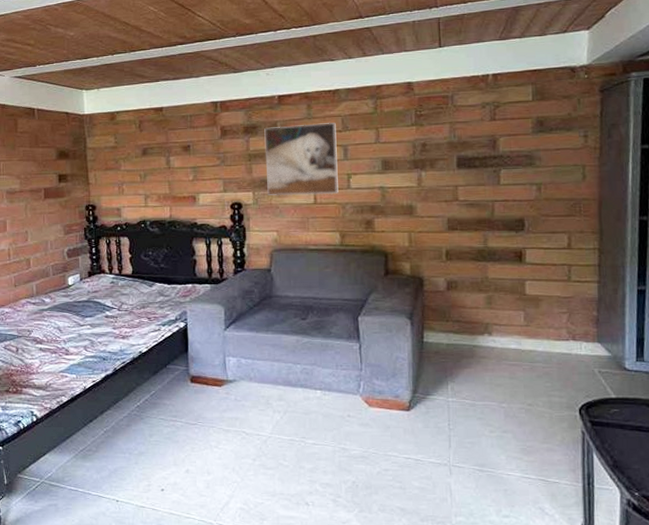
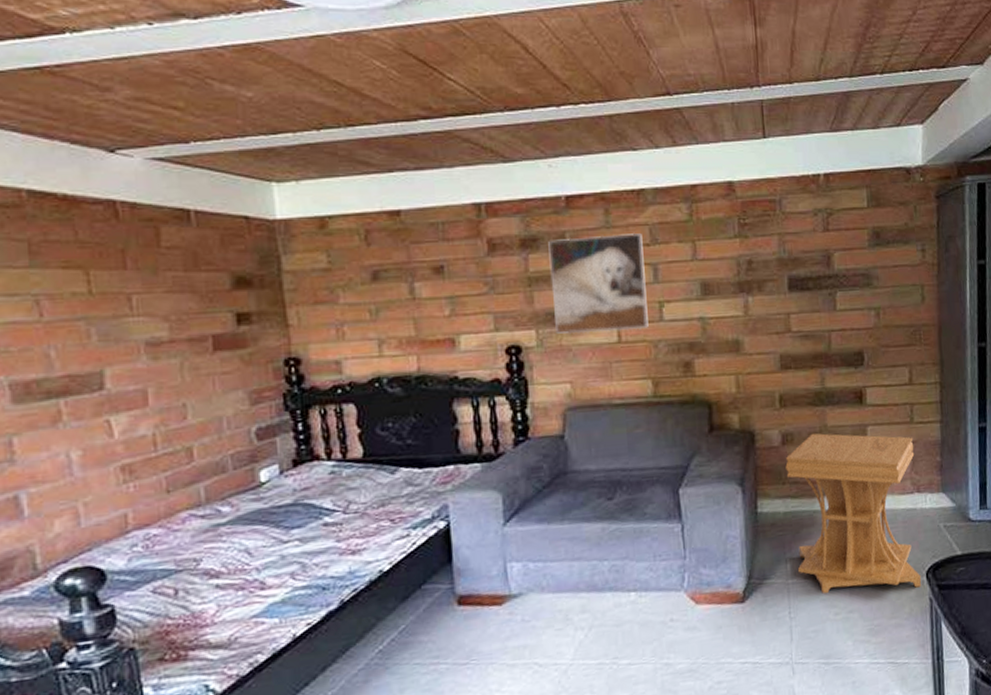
side table: none [449,282,574,420] -> present [785,433,922,593]

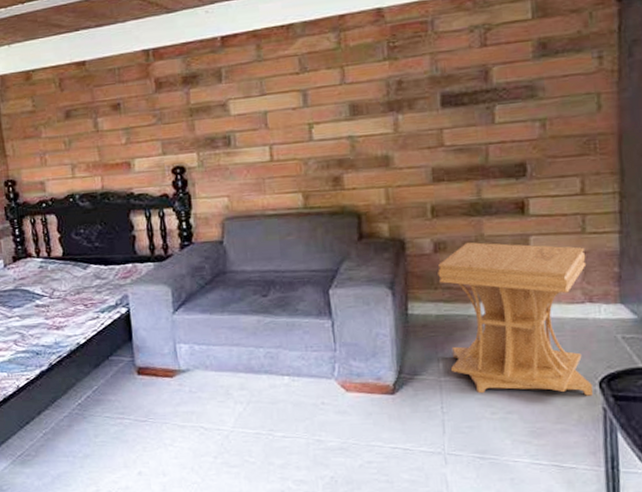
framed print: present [548,233,649,334] -> none [206,64,299,156]

